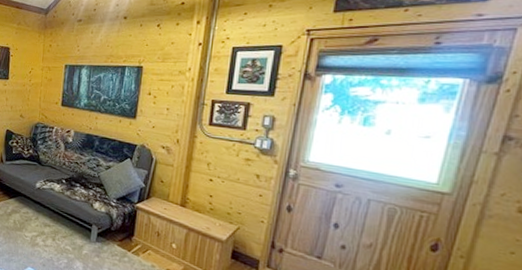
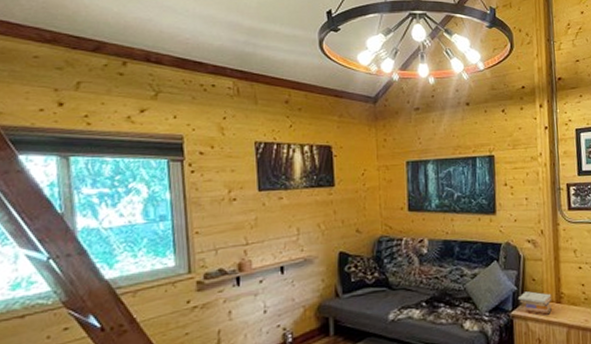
books: none [144,190,177,214] -> present [517,291,552,315]

